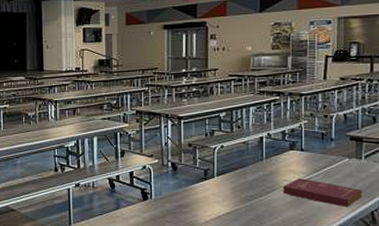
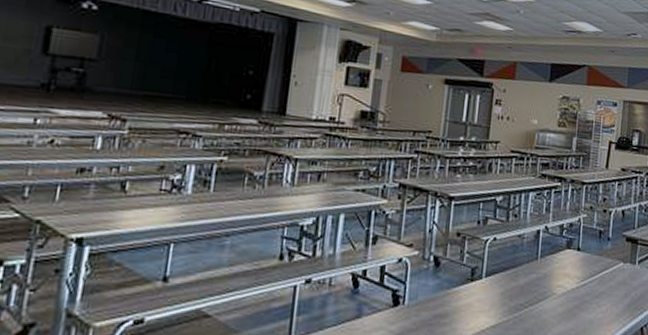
book: present [283,178,363,208] -> none [555,284,634,322]

